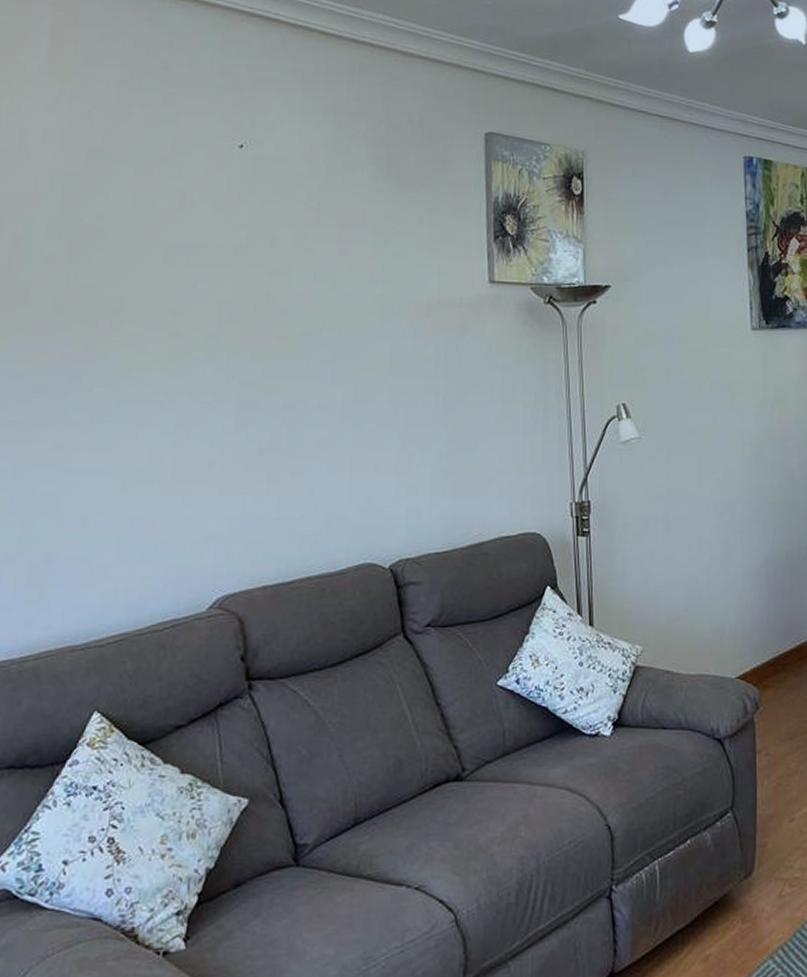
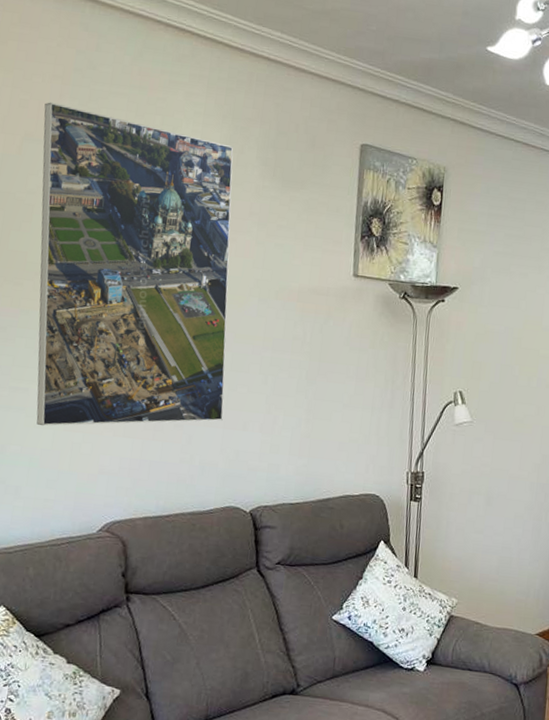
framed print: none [111,111,350,490] -> present [36,102,234,426]

